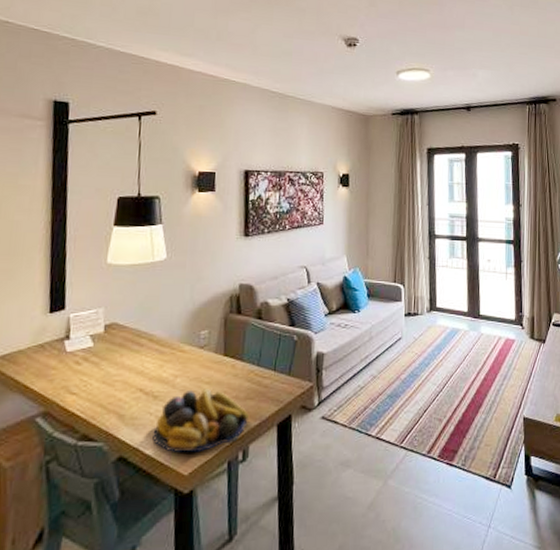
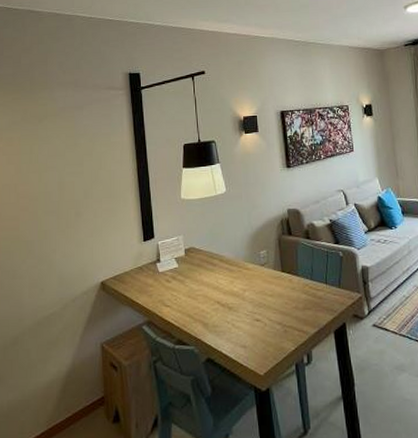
fruit bowl: present [153,389,249,453] -> none [232,301,309,356]

